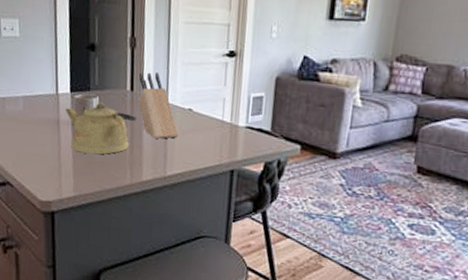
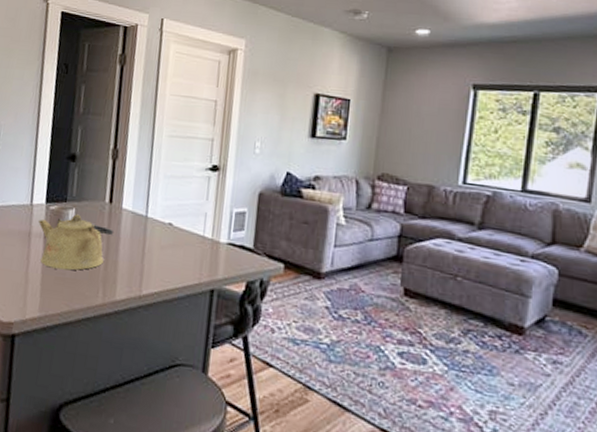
knife block: present [138,72,179,139] -> none [117,184,157,255]

